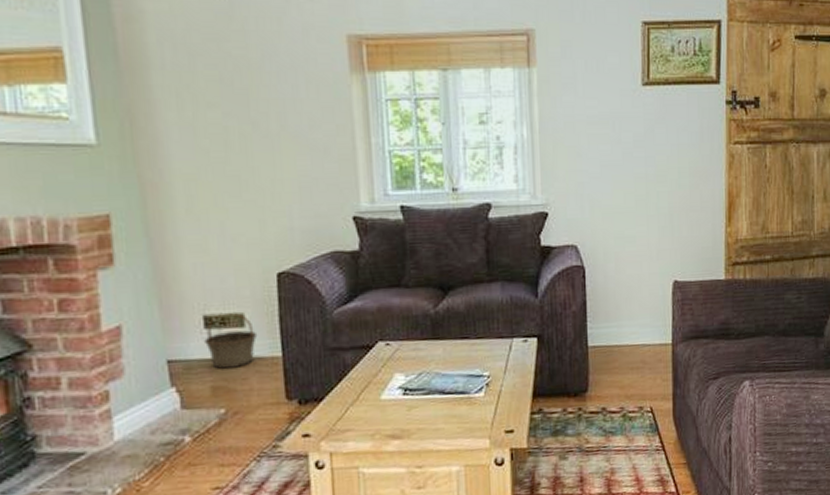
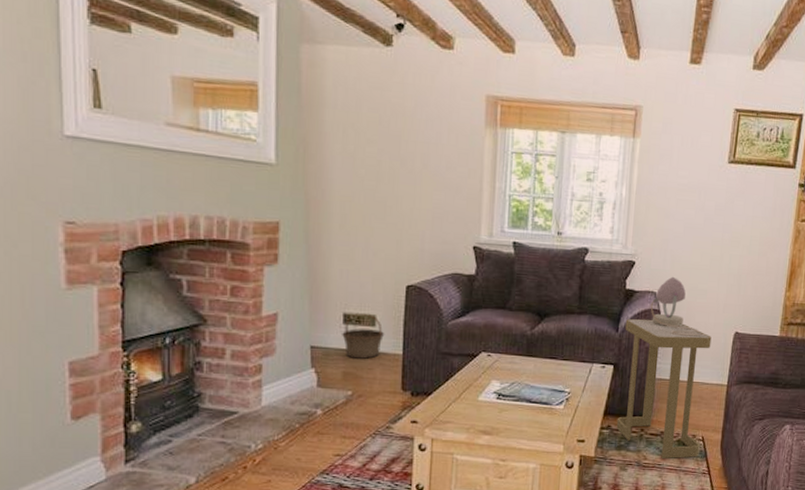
side table: none [545,278,649,439] -> present [616,318,712,458]
table lamp: none [572,224,638,293] -> present [650,276,704,336]

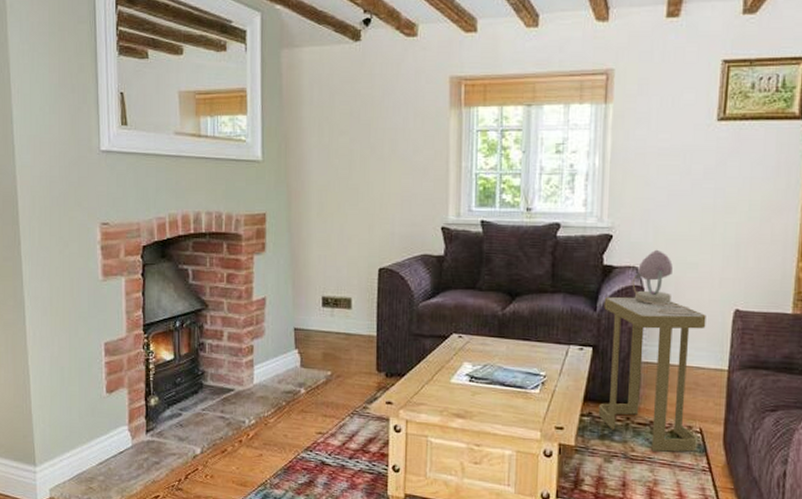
basket: present [342,314,385,359] -> none [321,297,360,340]

